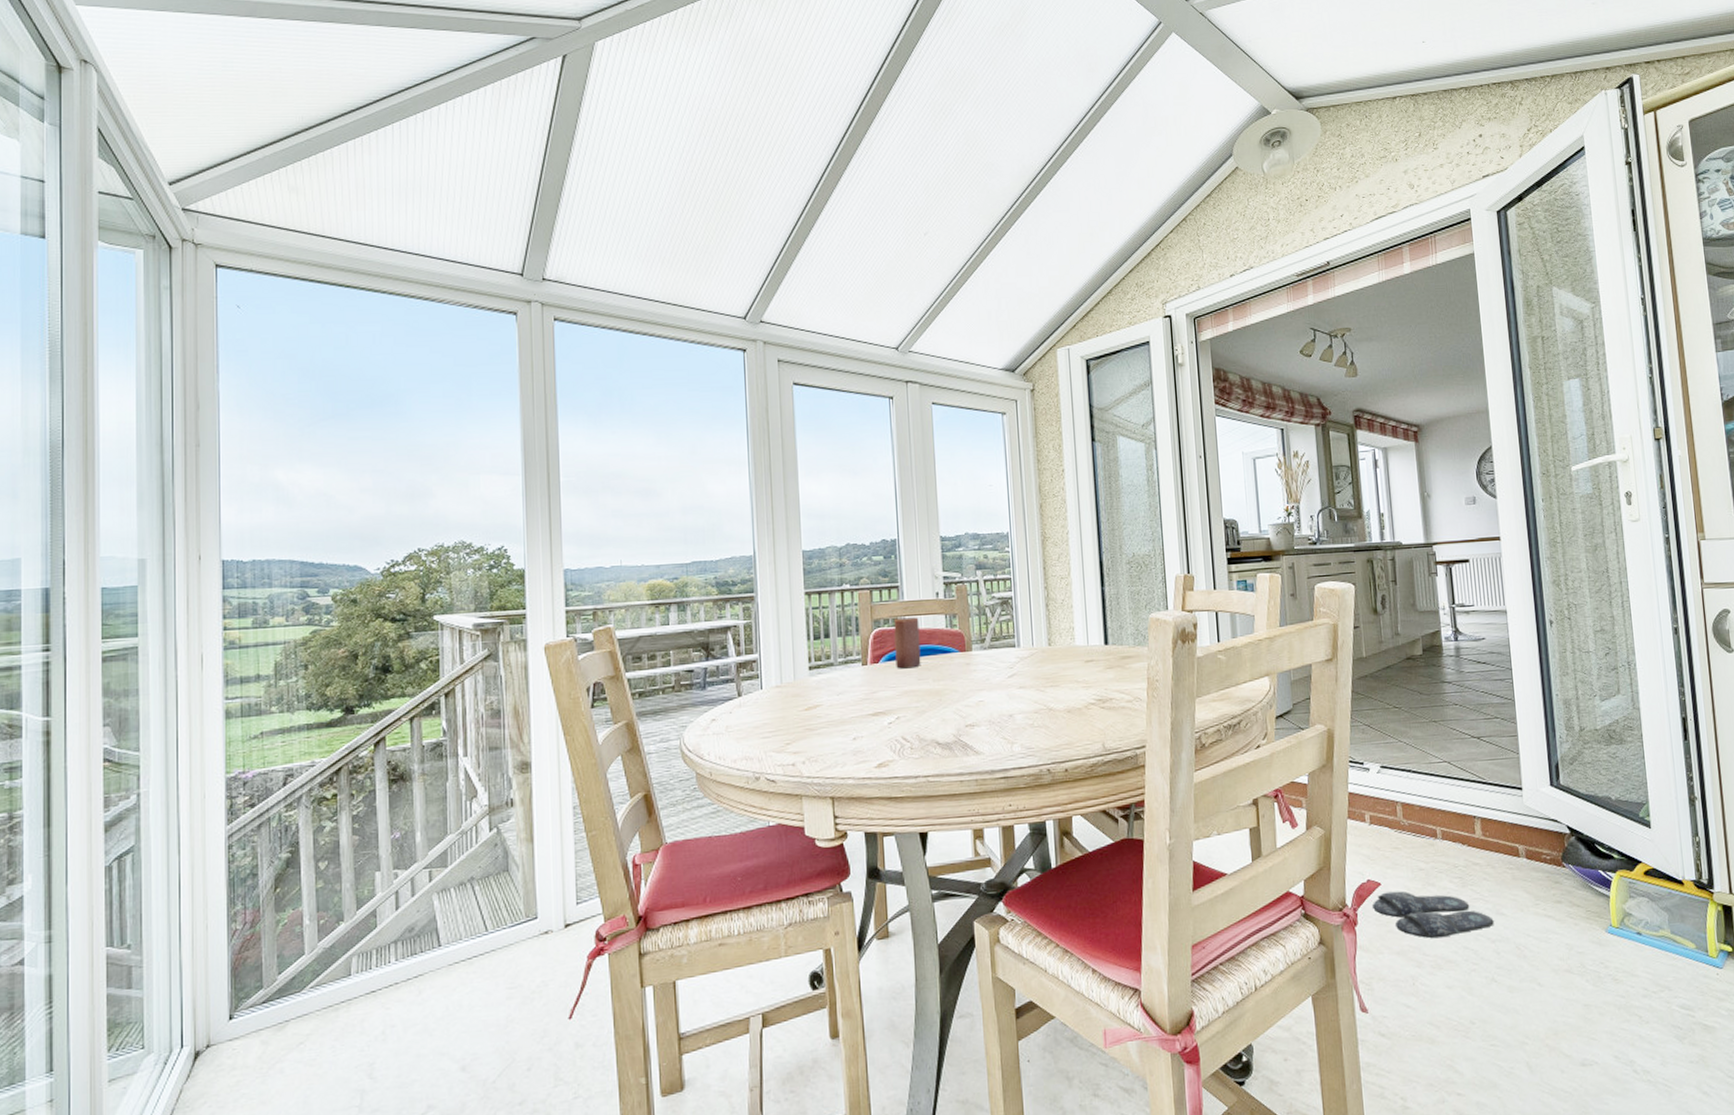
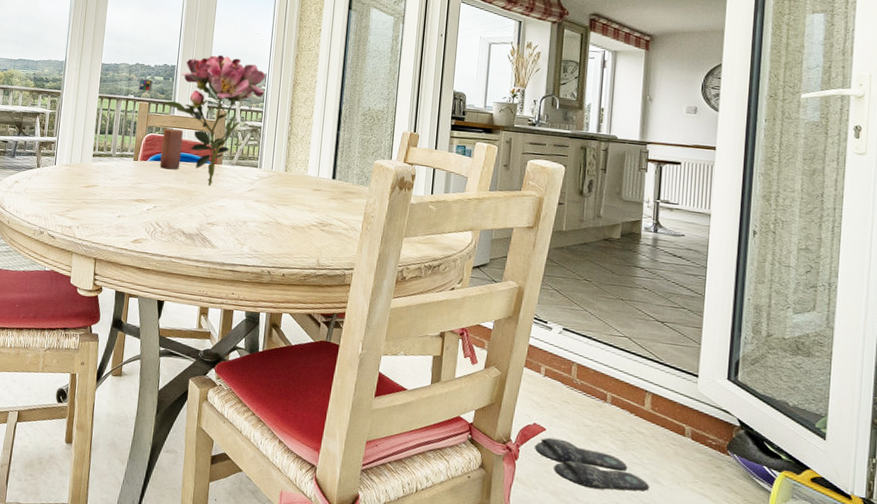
flower bouquet: none [854,517,1010,681] -> present [139,54,266,187]

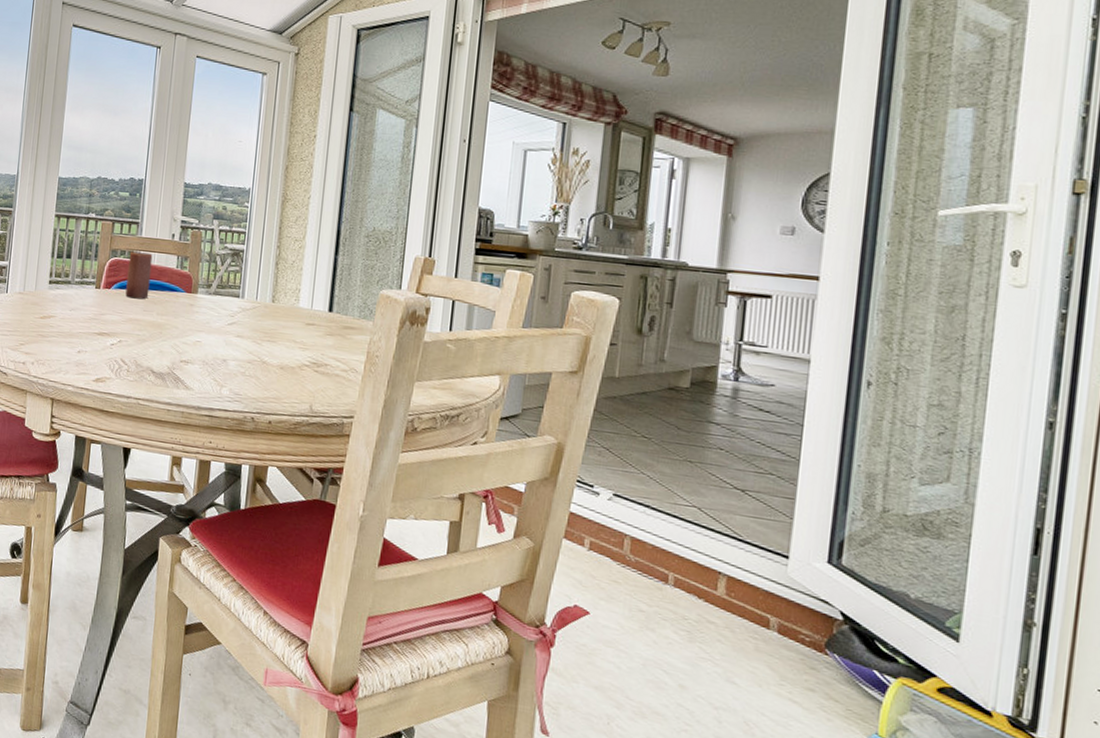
flower bouquet: present [139,54,266,187] -> none [101,166,249,319]
slippers: present [535,437,649,491] -> none [575,622,721,692]

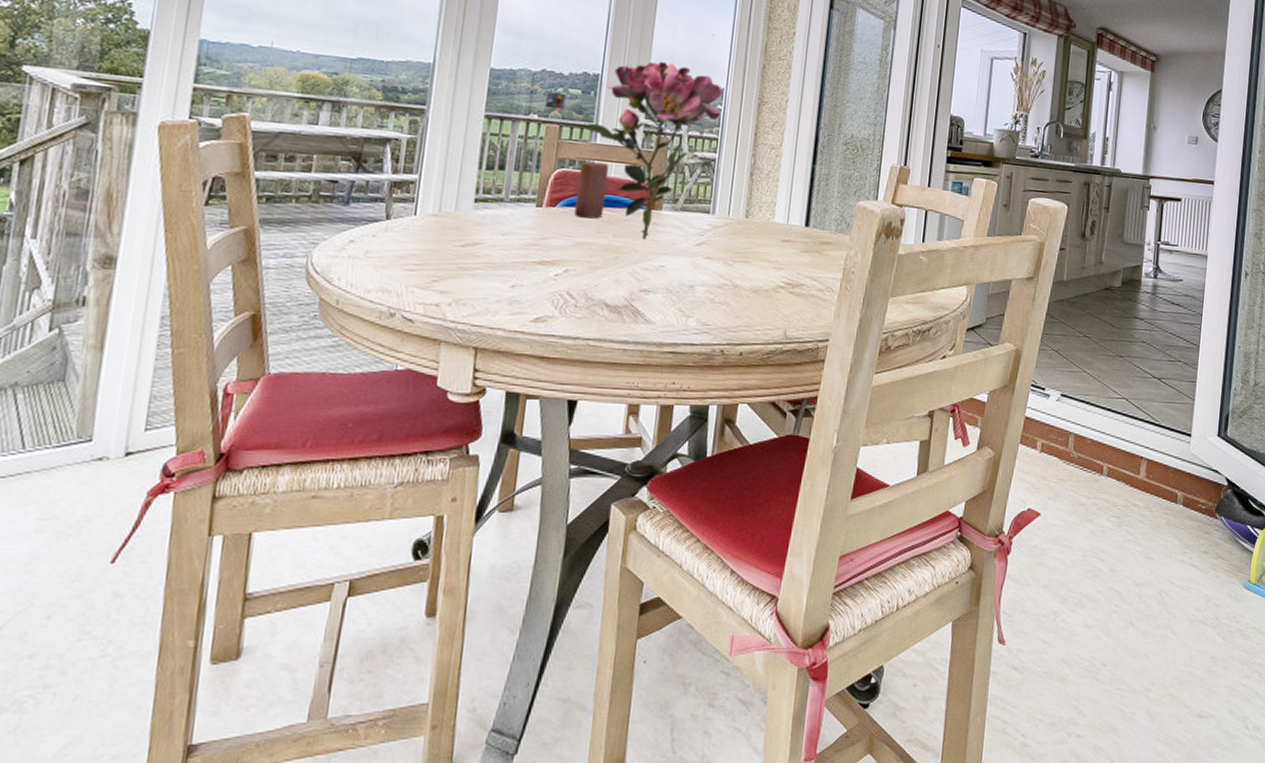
flower bouquet: none [101,166,249,319] -> present [545,61,723,240]

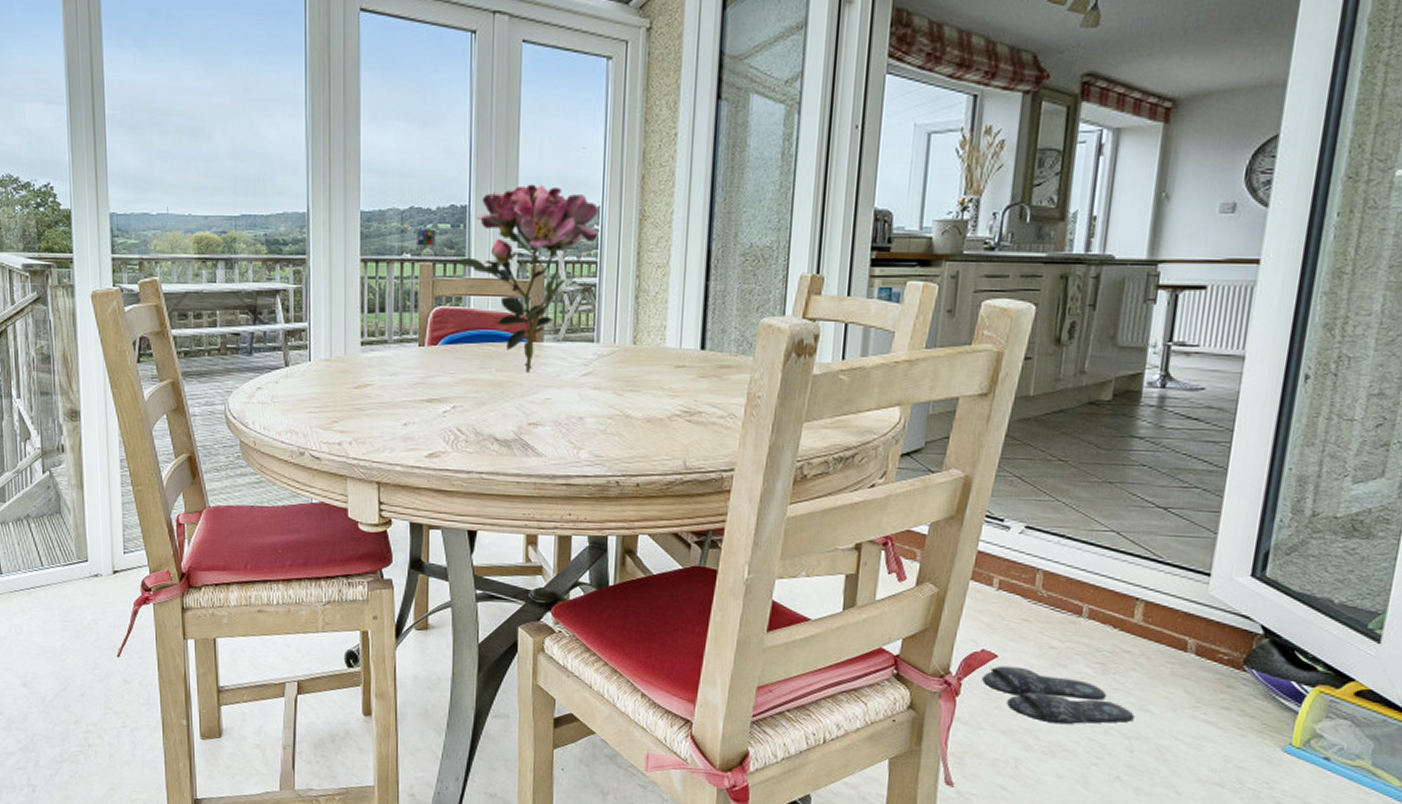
candle: present [574,161,609,219] -> none [456,297,486,355]
slippers: none [1028,523,1142,576] -> present [982,665,1135,725]

